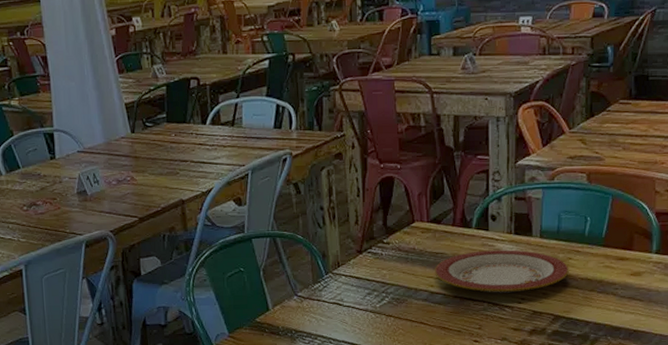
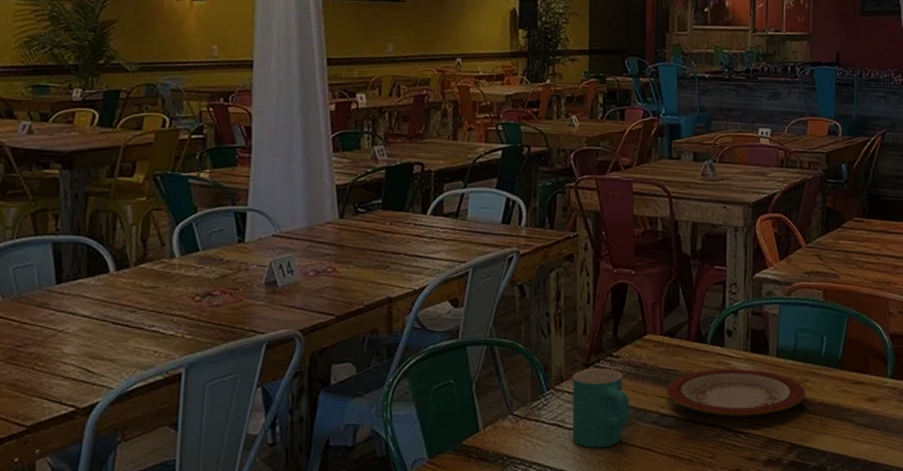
cup: none [348,254,402,322] -> present [572,368,630,448]

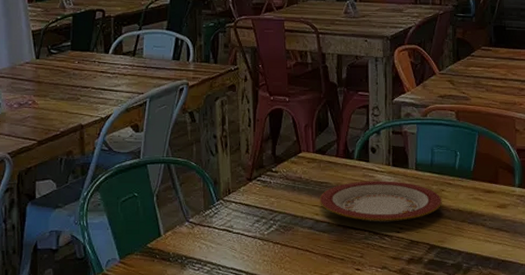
cup: present [572,368,630,448] -> none [238,182,289,250]

